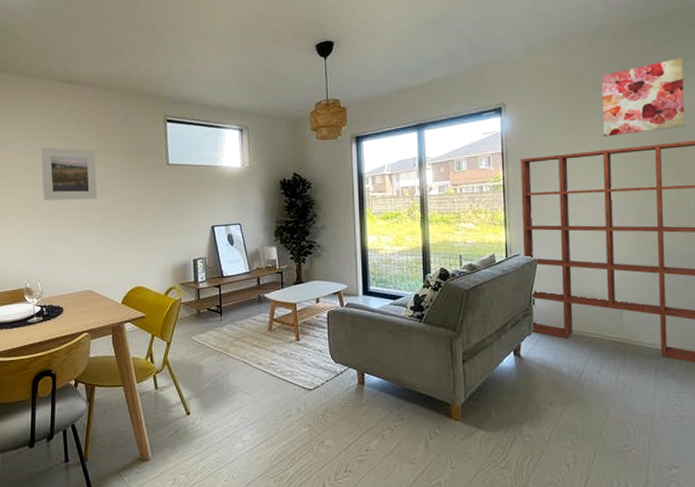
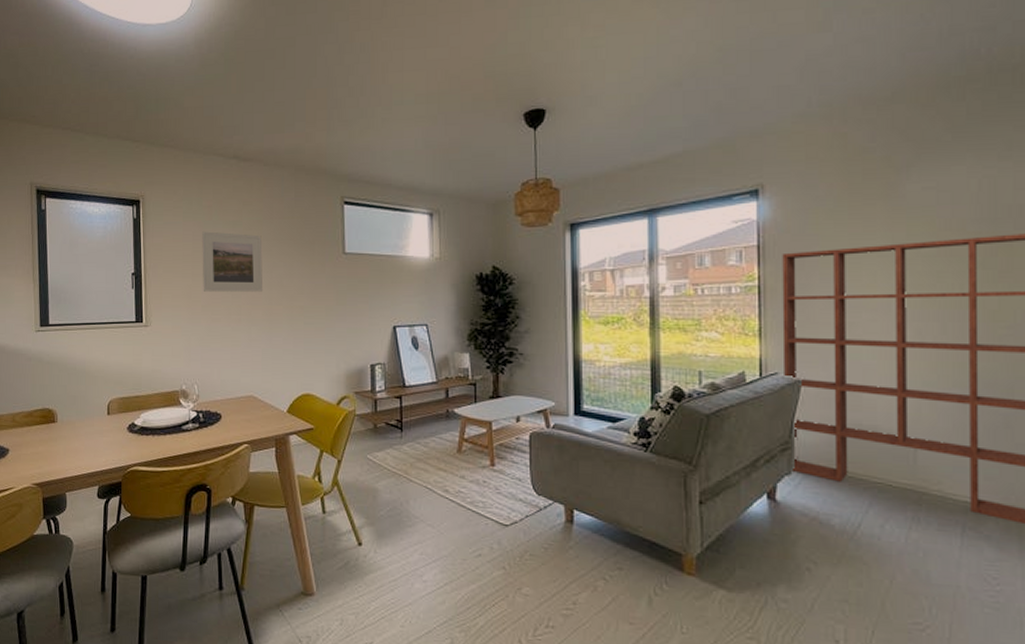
wall art: present [601,57,685,137] -> none [895,125,1011,227]

